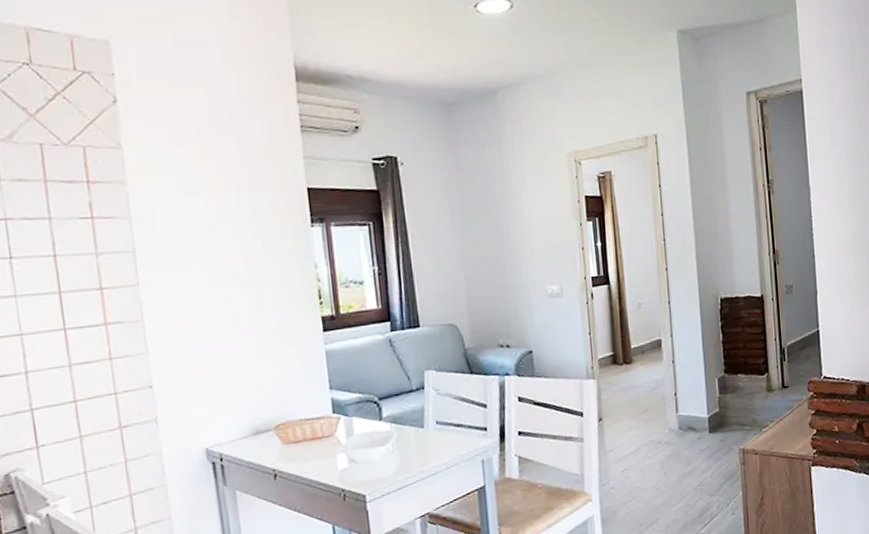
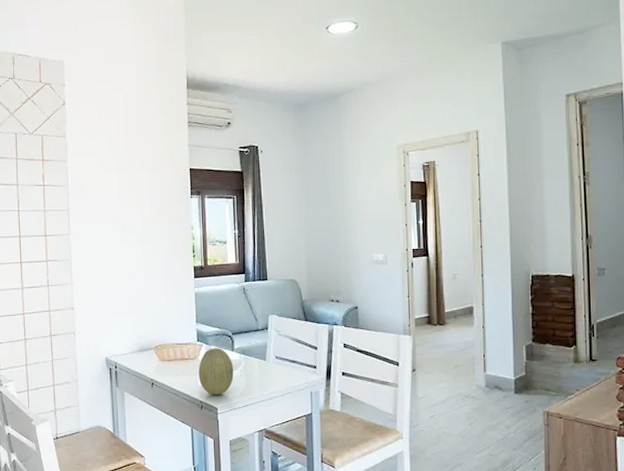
fruit: none [337,419,385,480] -> present [198,348,234,395]

